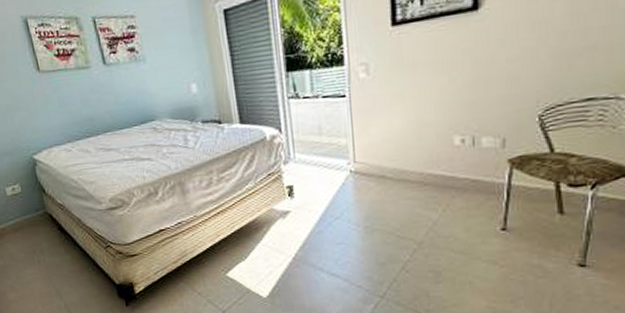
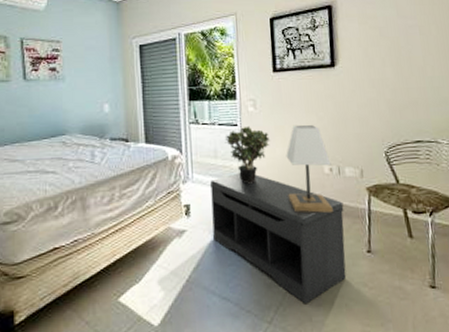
bench: none [315,149,476,281] -> present [210,172,347,304]
potted plant: none [330,95,386,161] -> present [225,125,270,184]
lamp: none [405,89,464,190] -> present [286,124,333,213]

